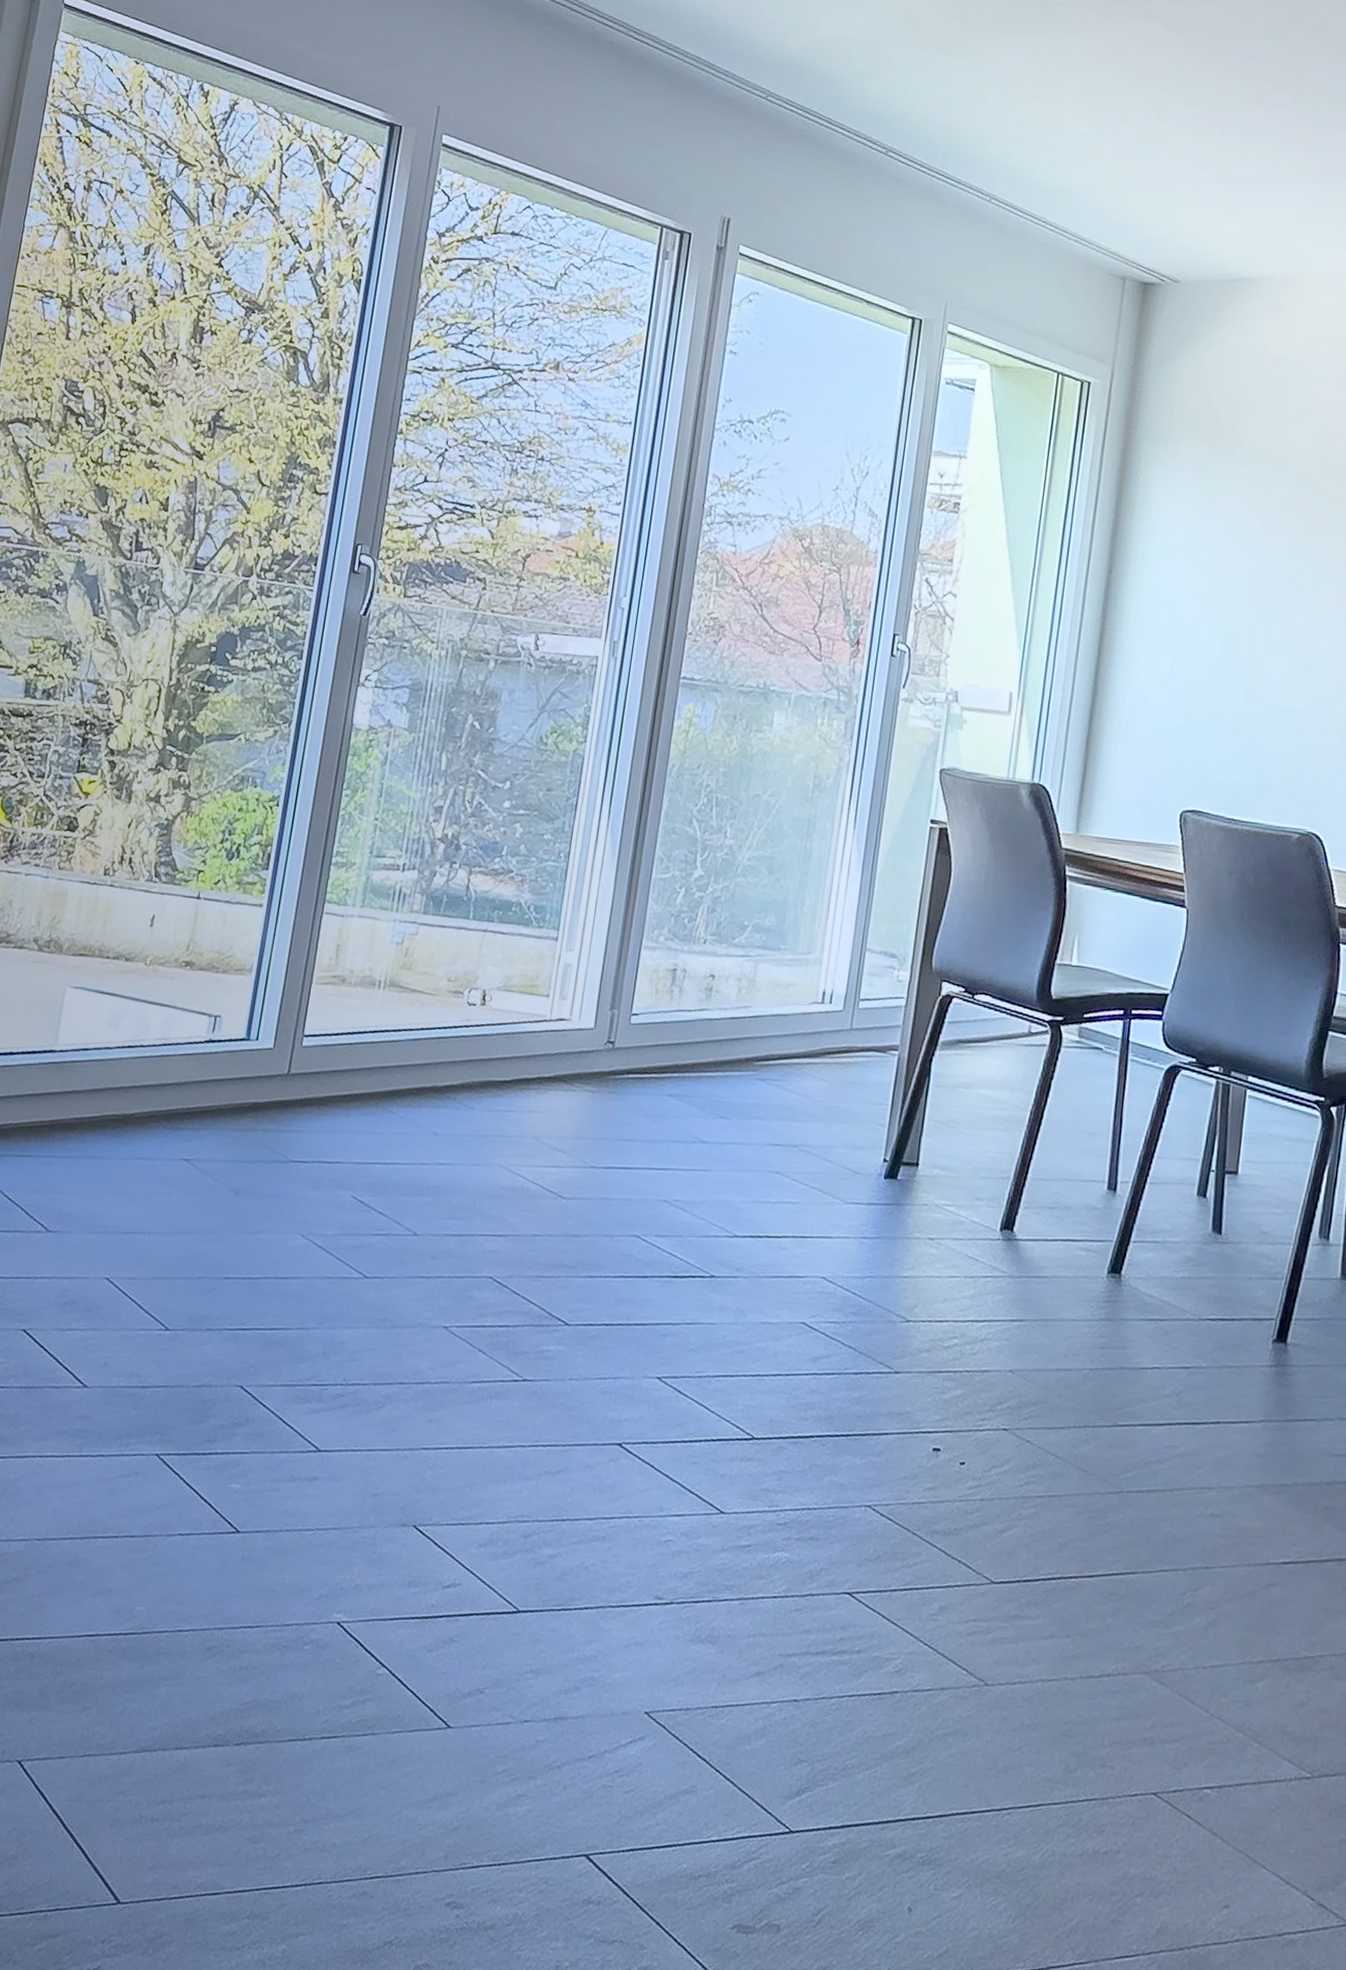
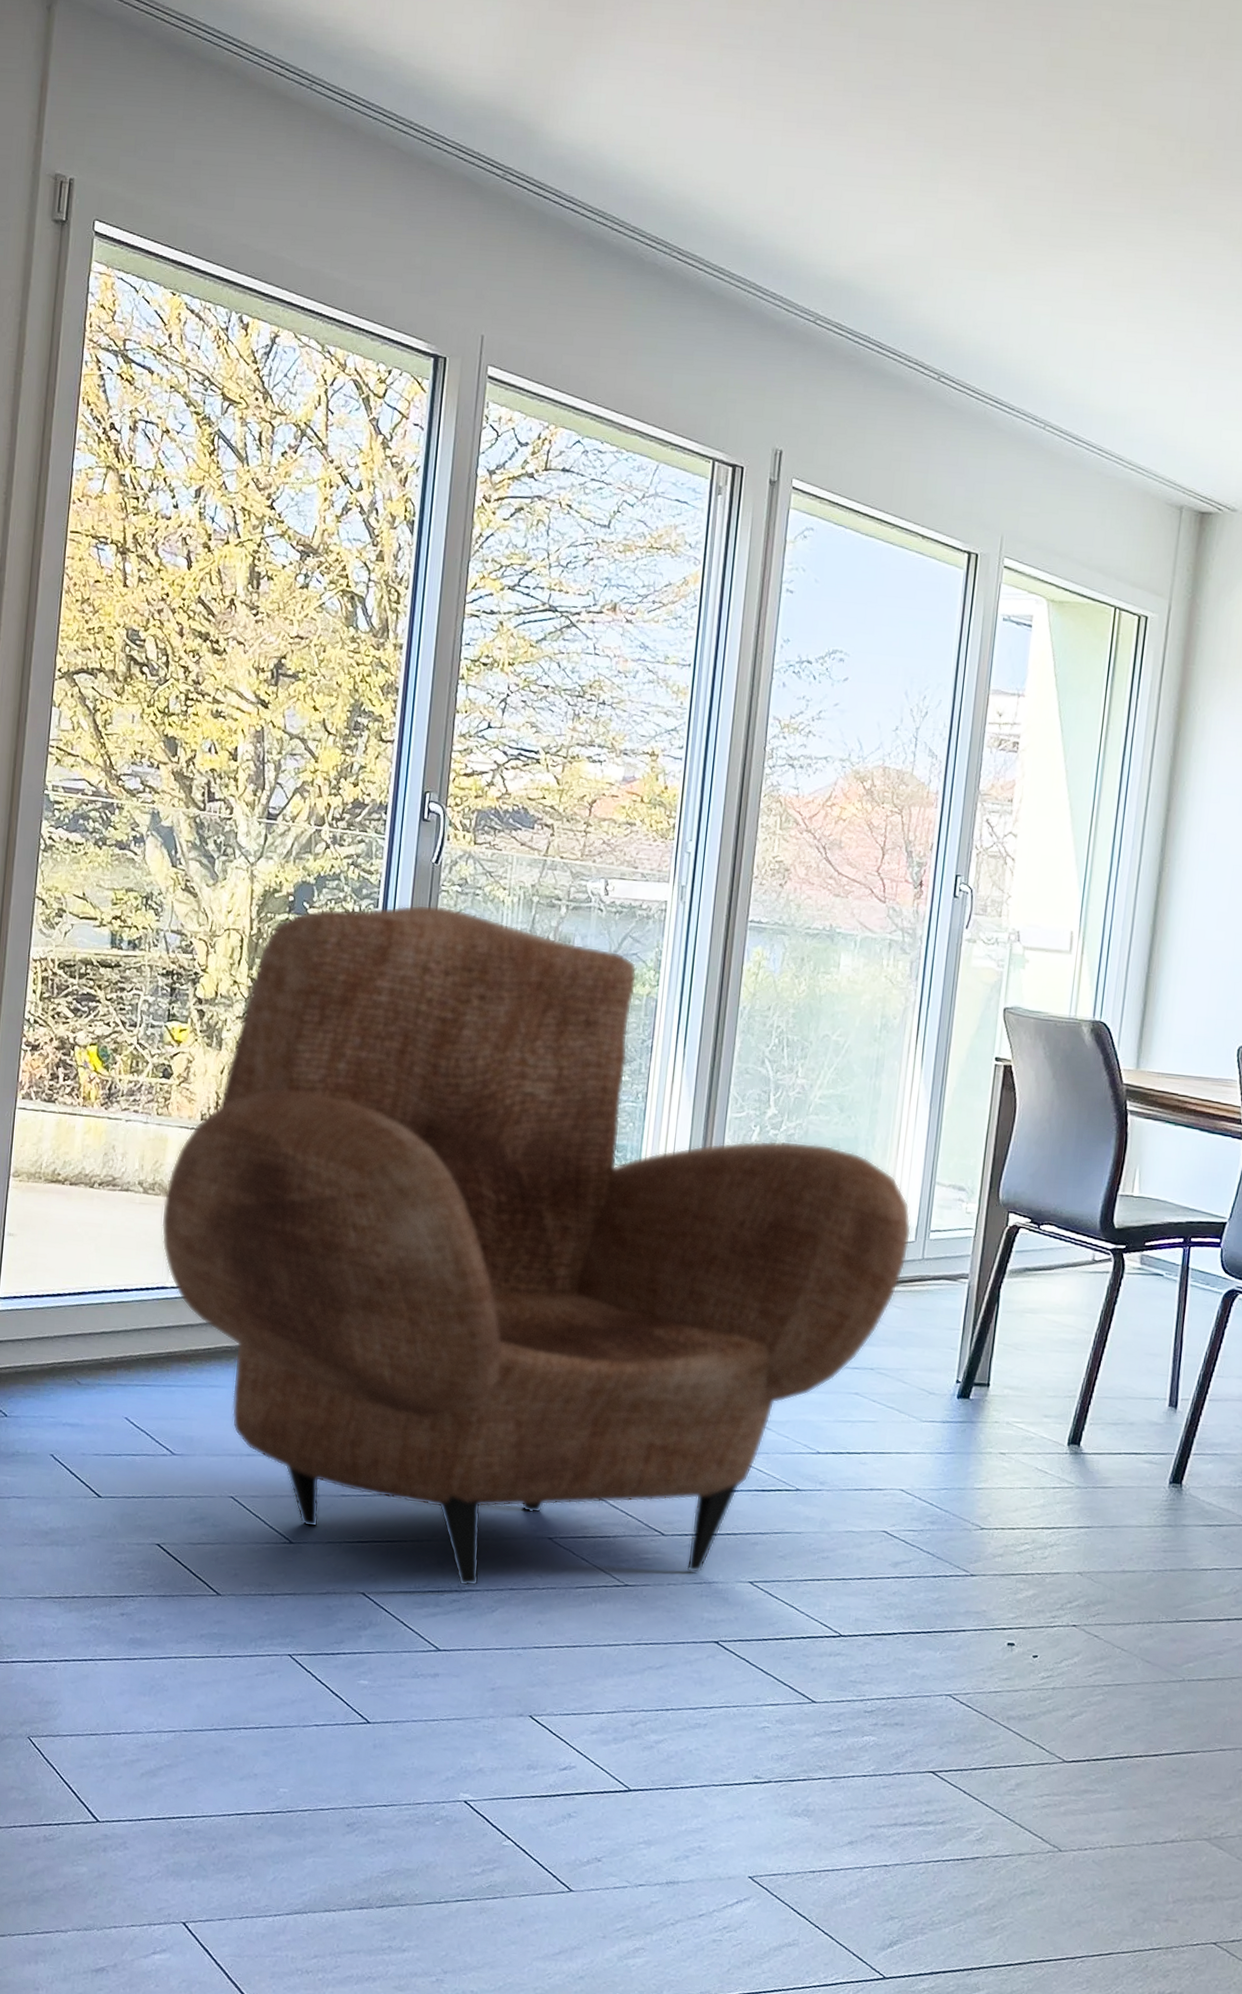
armchair: none [53,656,840,1380] -> present [161,904,912,1587]

